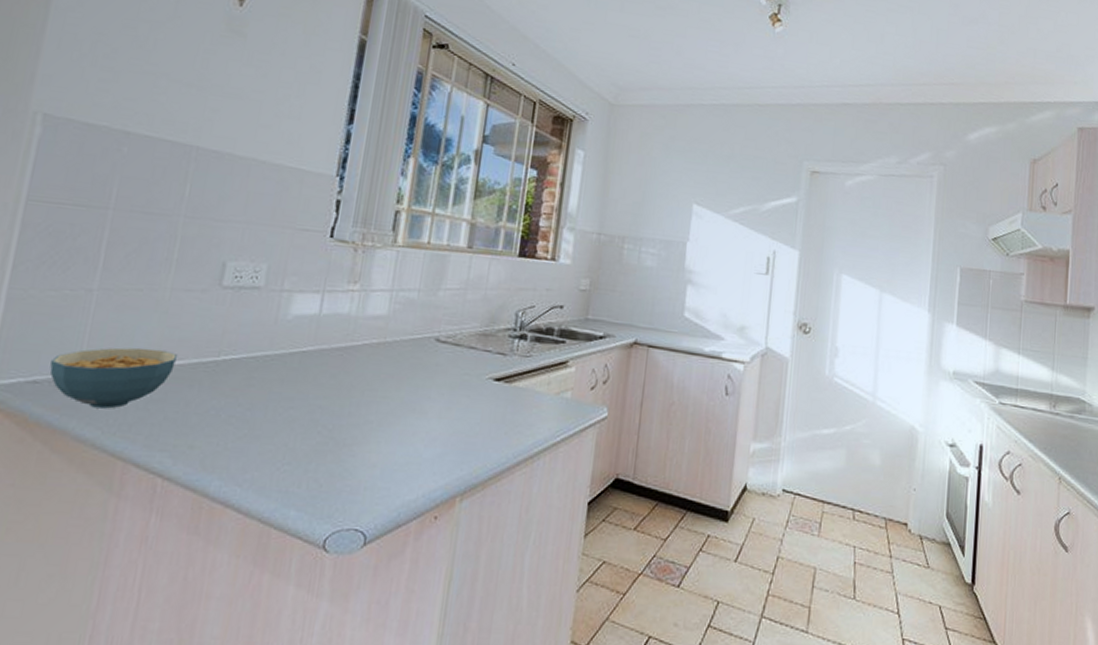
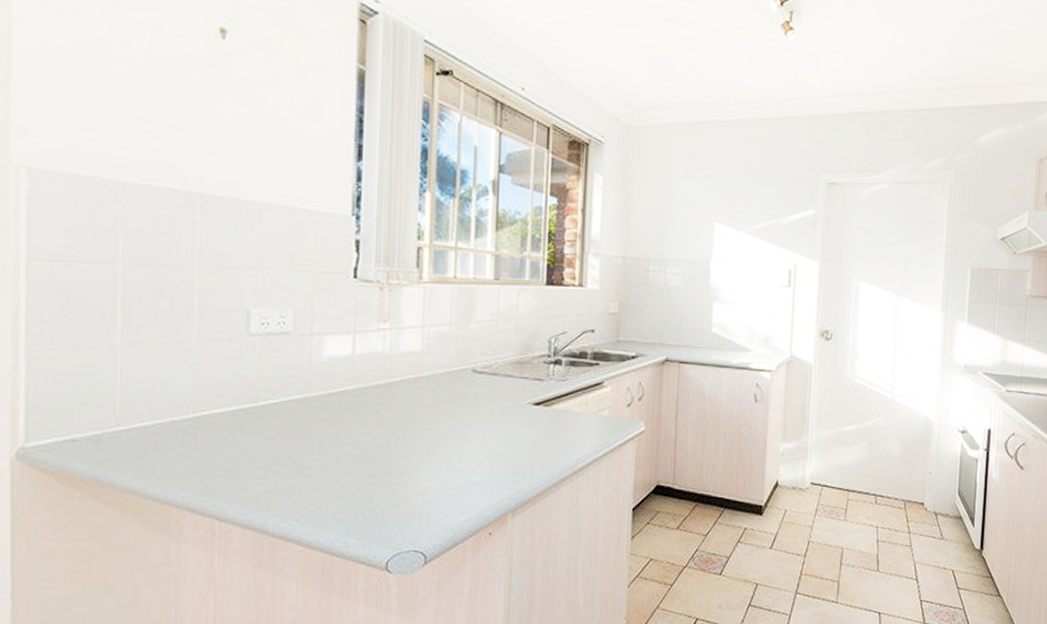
cereal bowl: present [49,347,178,409] -> none [86,399,216,460]

